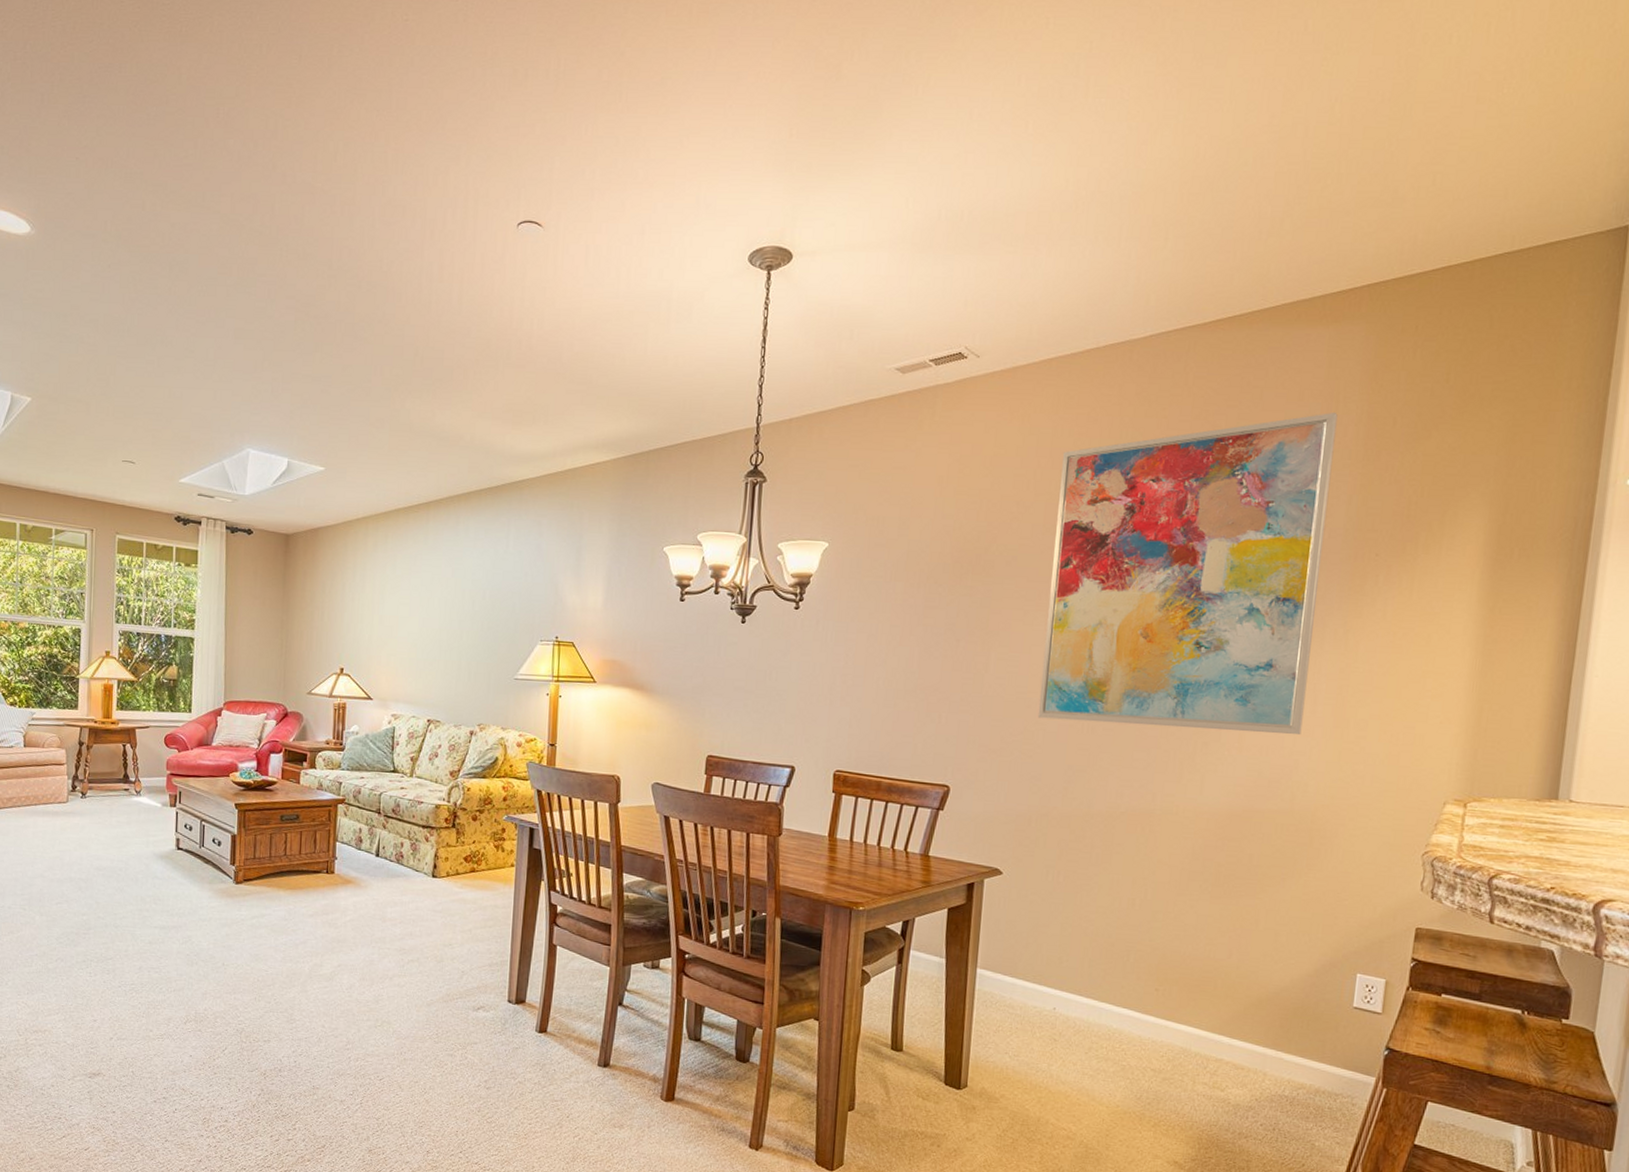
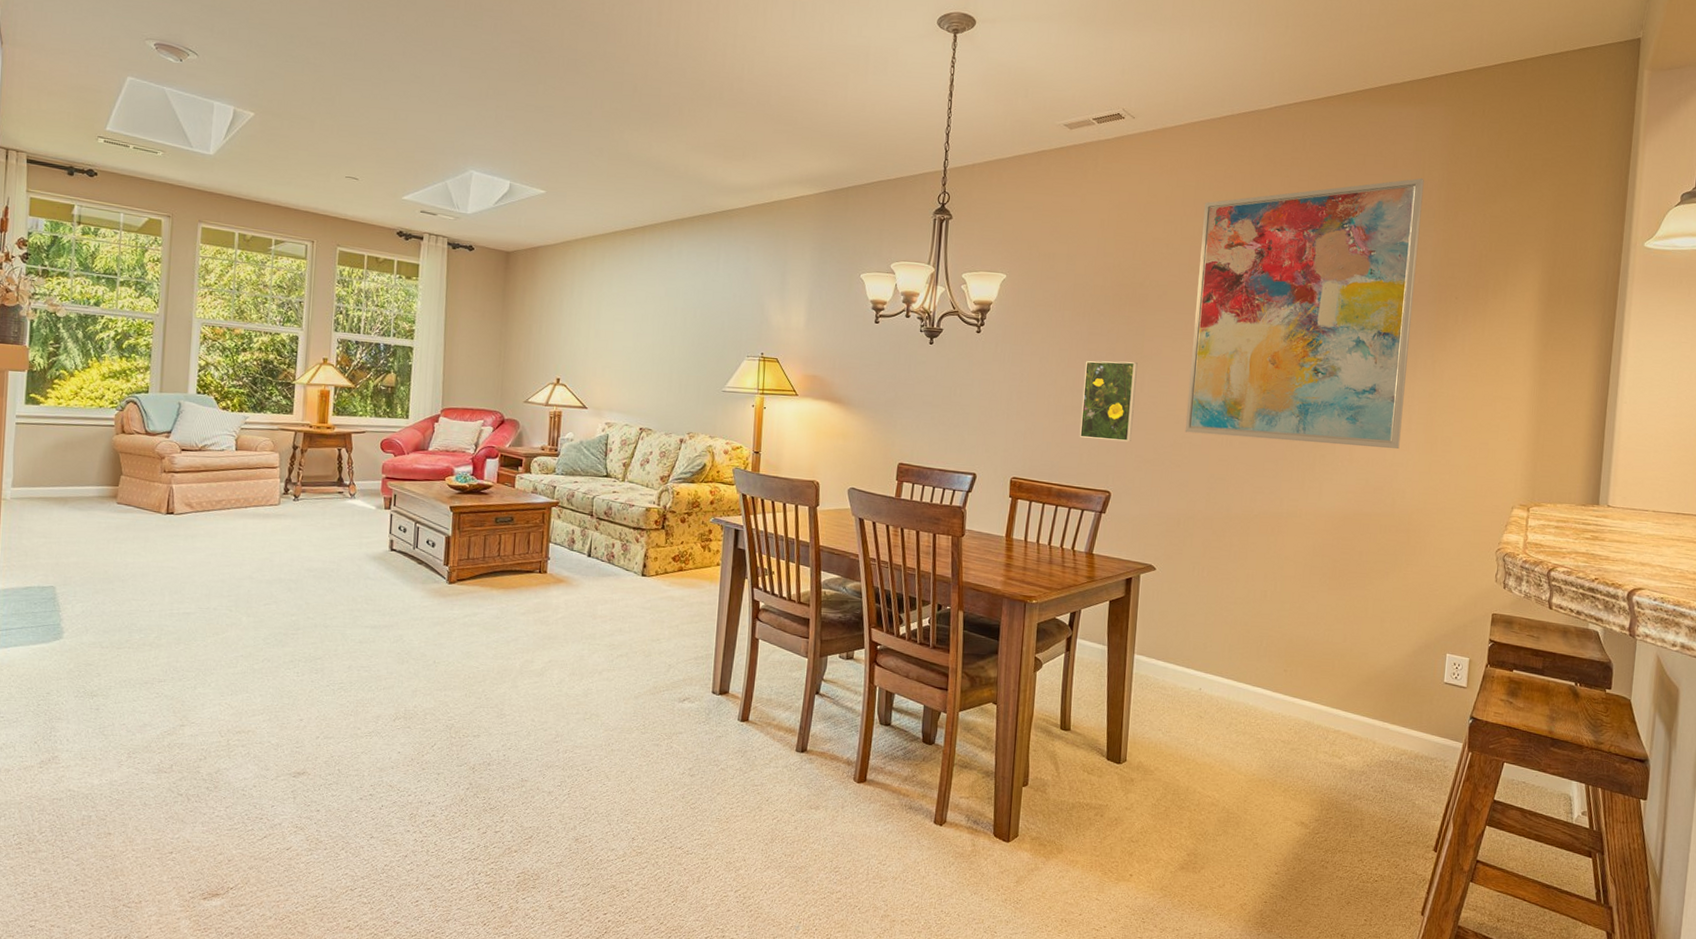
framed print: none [913,638,982,730] -> present [1079,360,1138,442]

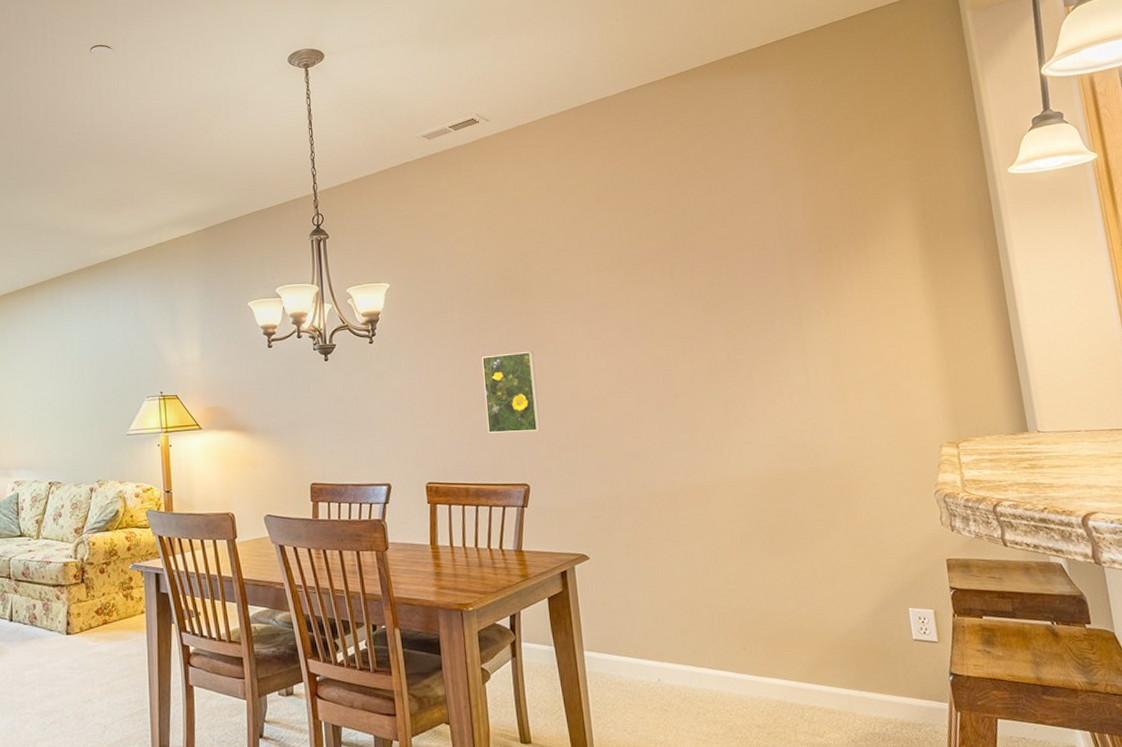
wall art: present [1185,178,1424,450] -> none [570,139,812,414]

